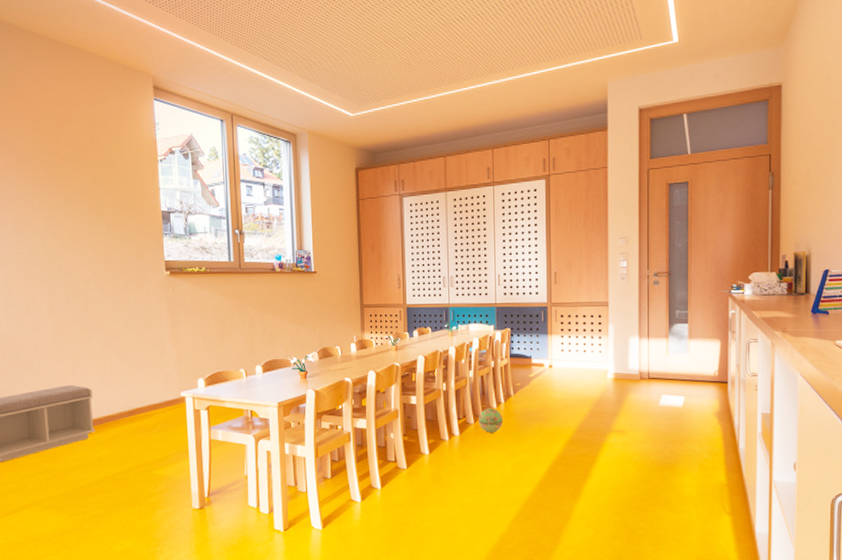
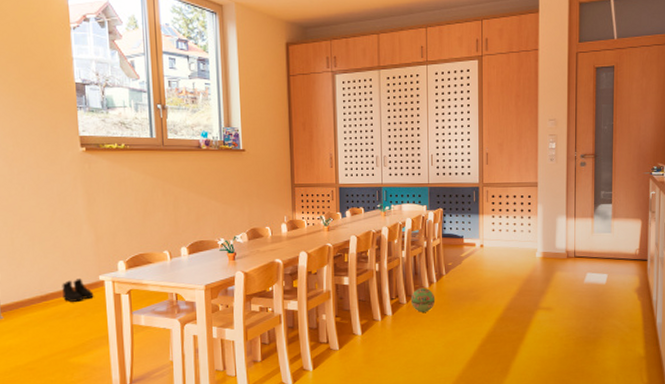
boots: none [147,395,176,417] -> present [62,279,94,302]

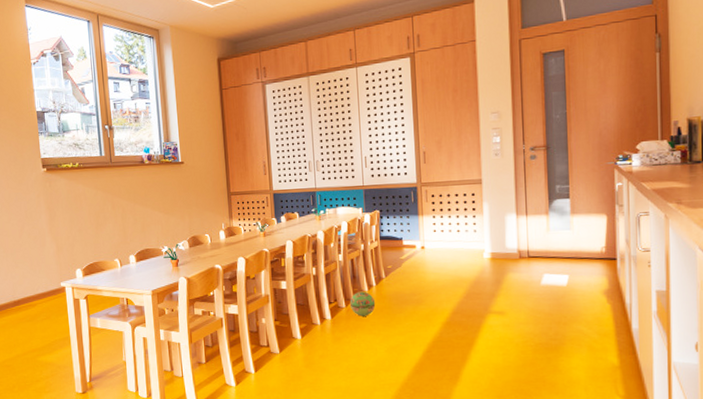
boots: present [62,279,94,302] -> none [30,285,57,306]

